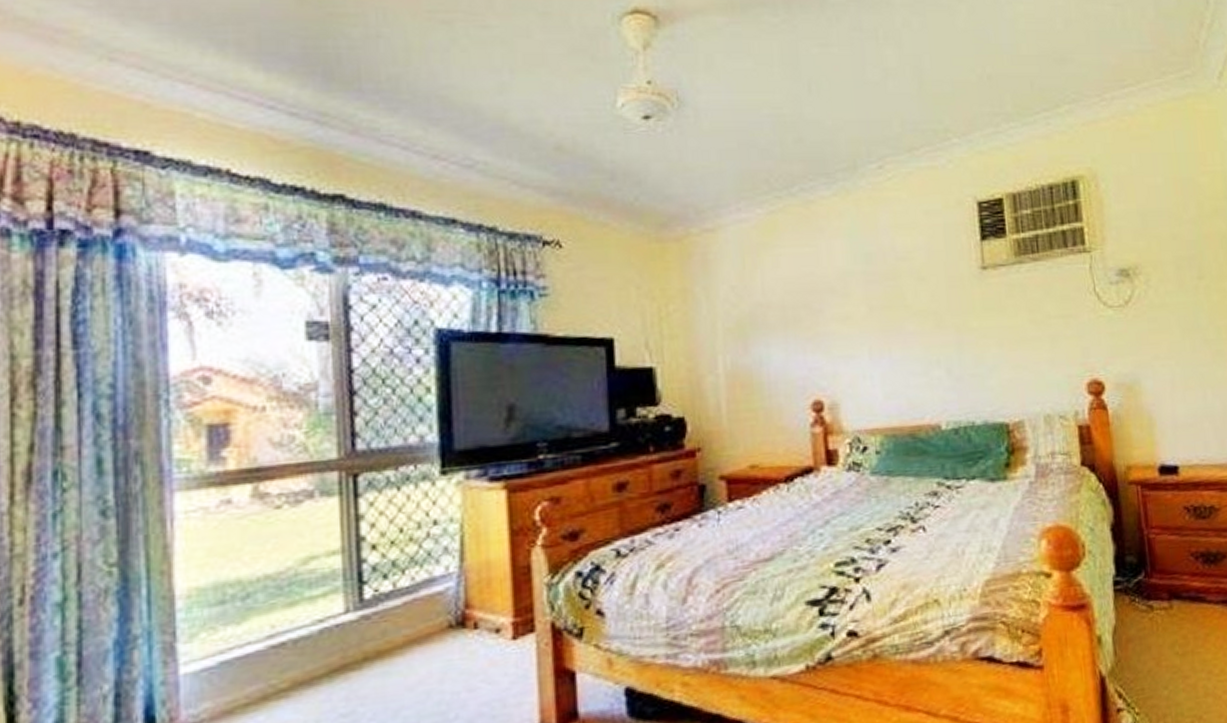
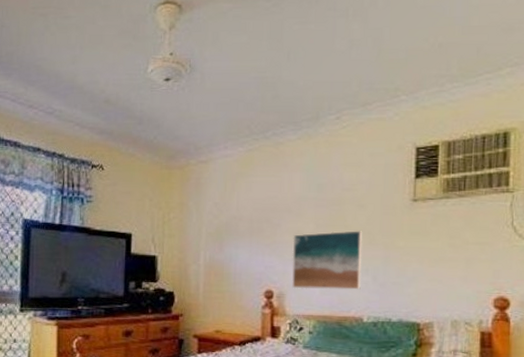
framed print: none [841,311,934,395] -> present [292,231,363,290]

